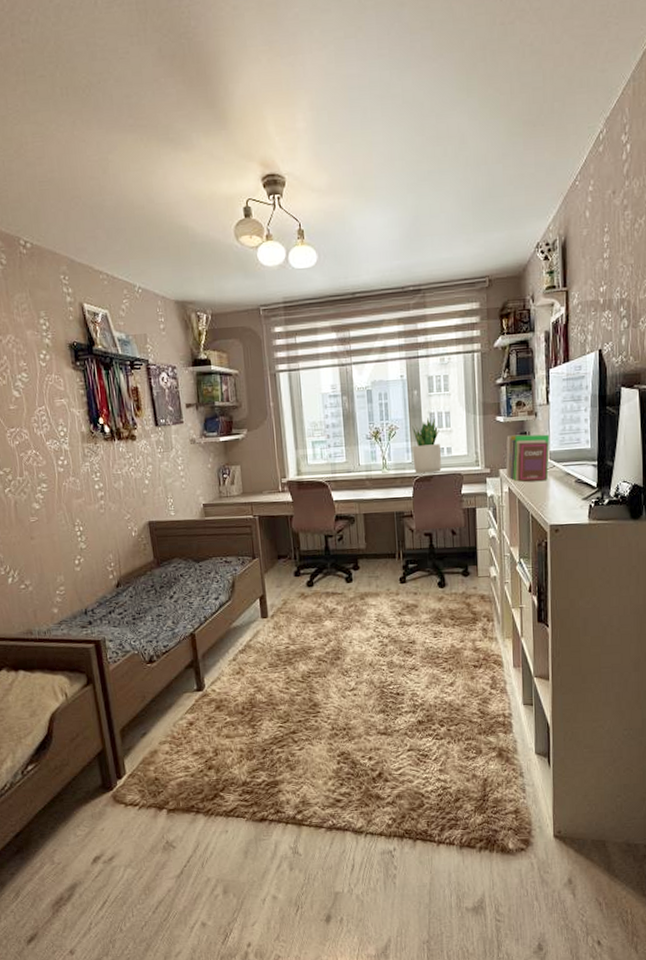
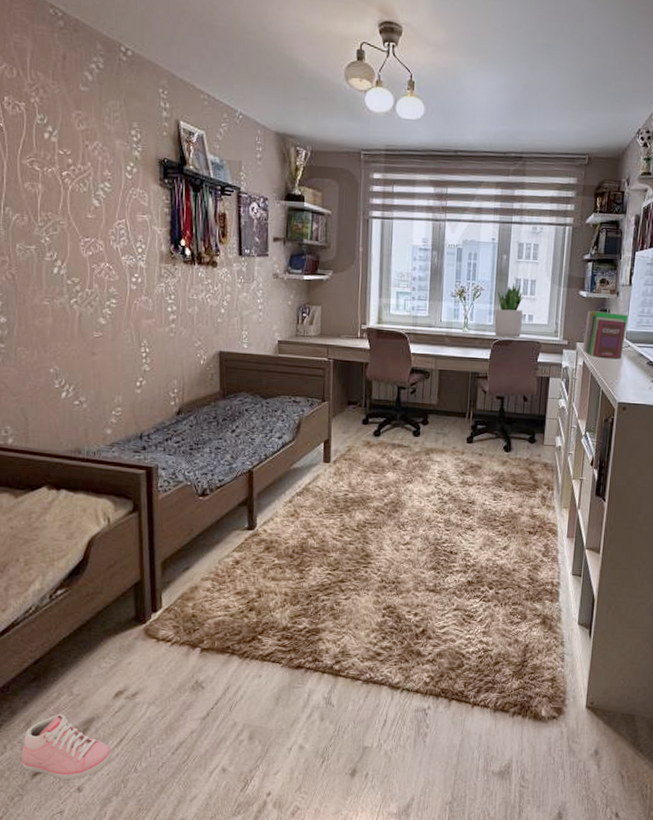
sneaker: none [14,882,98,944] -> present [22,713,112,780]

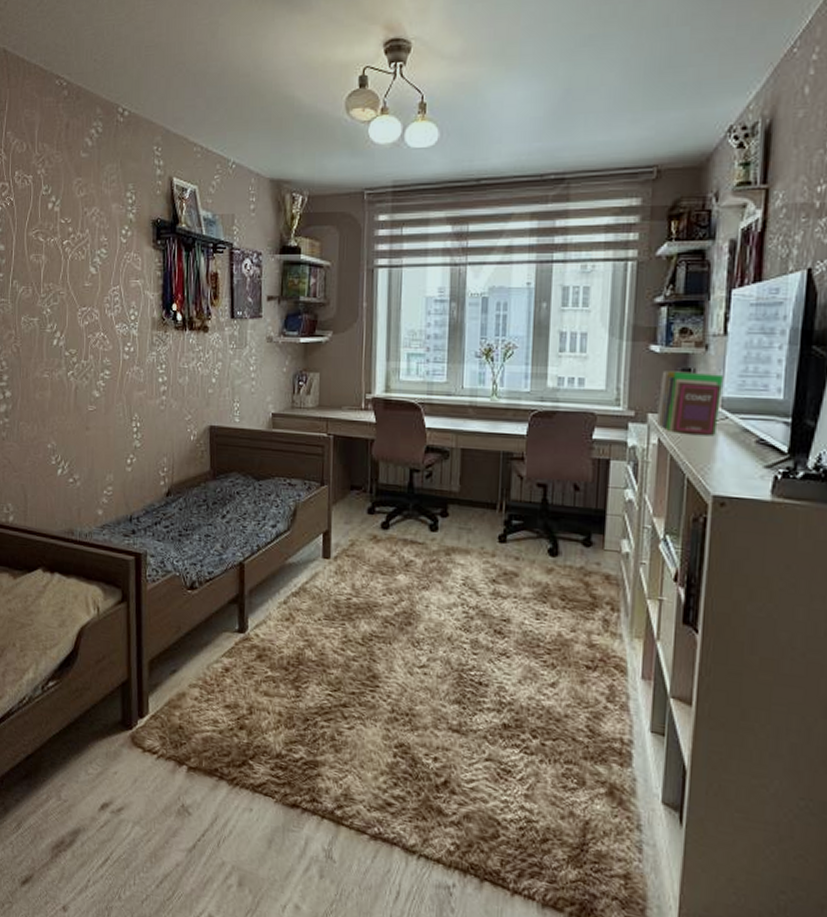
sneaker: present [22,713,112,780] -> none [12,818,96,897]
planter: present [494,283,523,338] -> none [532,338,571,408]

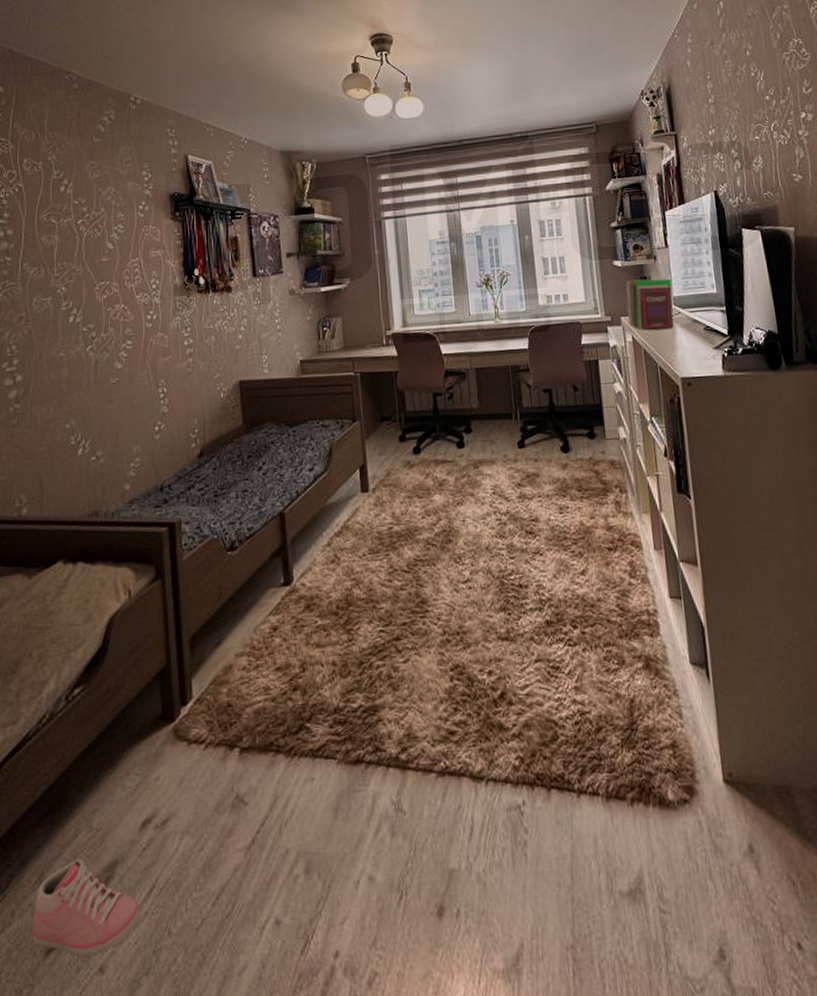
sneaker: none [12,818,96,897] -> present [32,858,140,957]

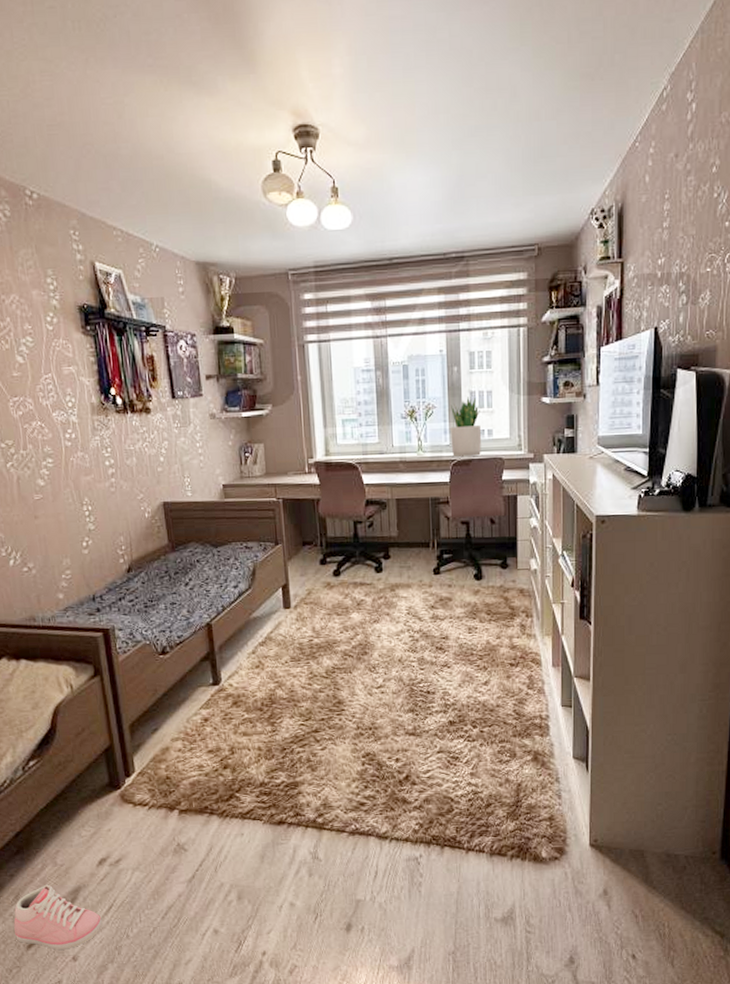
planter: none [525,263,558,323] -> present [450,397,481,457]
books: present [626,278,674,330] -> none [551,417,599,469]

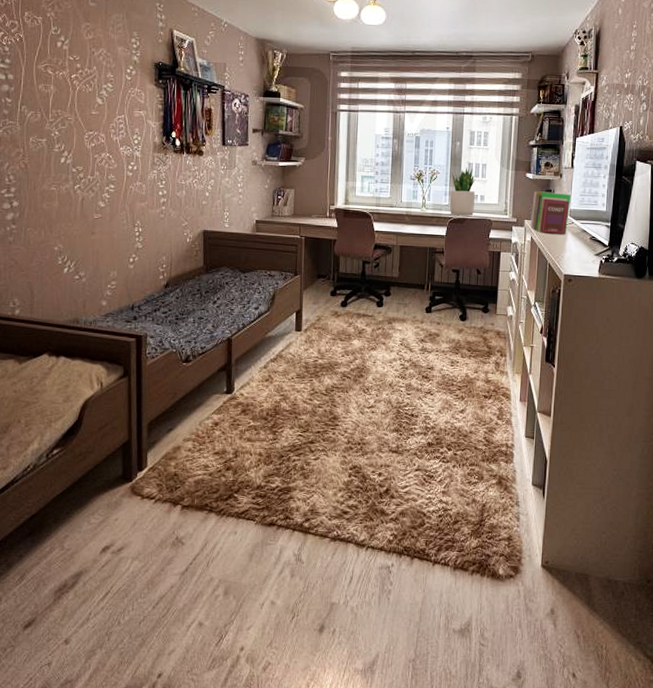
sneaker: present [13,884,103,950] -> none [15,567,98,632]
books: none [551,417,599,469] -> present [530,191,572,235]

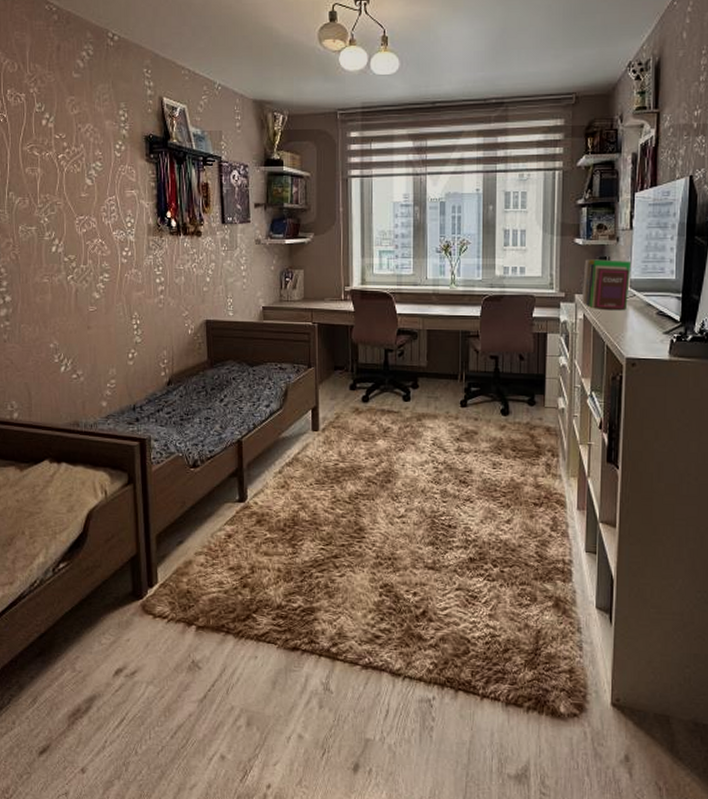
planter: present [449,167,476,216] -> none [483,235,513,292]

